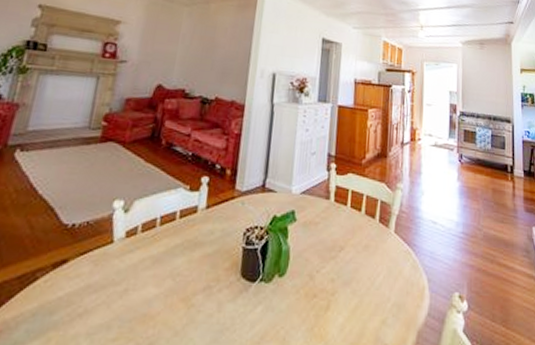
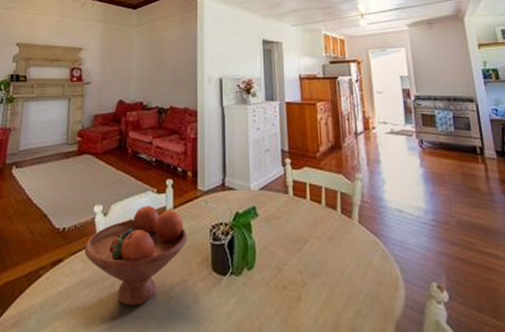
fruit bowl: none [95,203,218,314] -> present [84,205,187,306]

